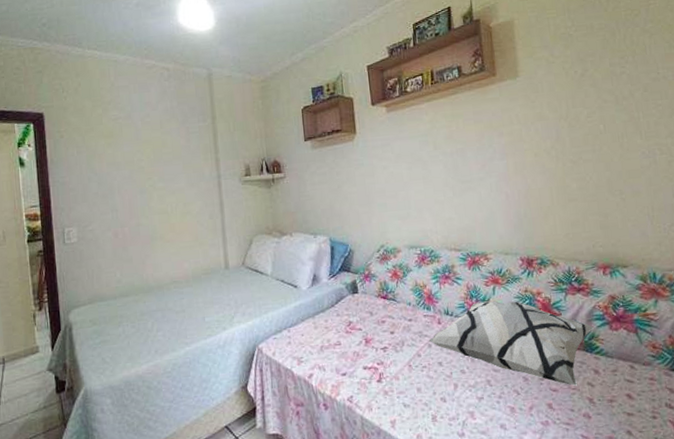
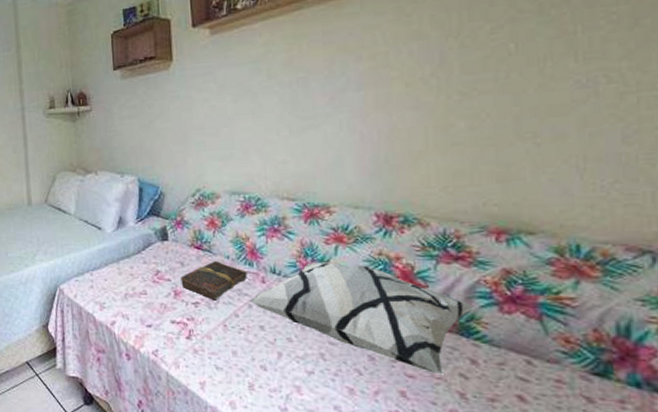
book: none [370,307,426,344] -> present [180,260,247,301]

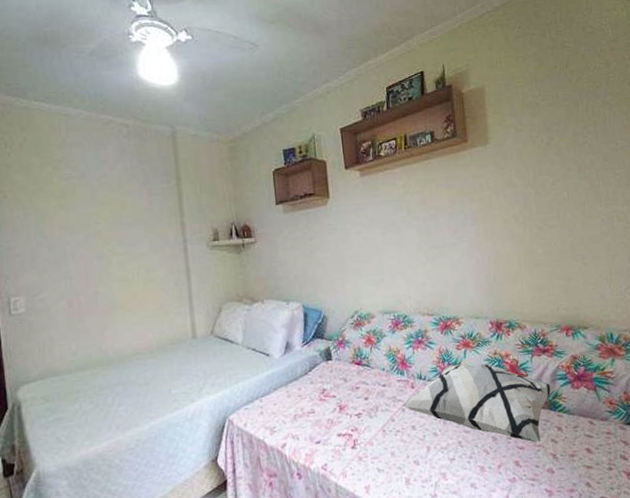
book: present [180,260,247,301] -> none [344,373,400,410]

